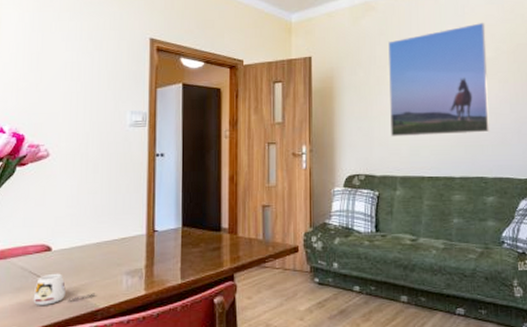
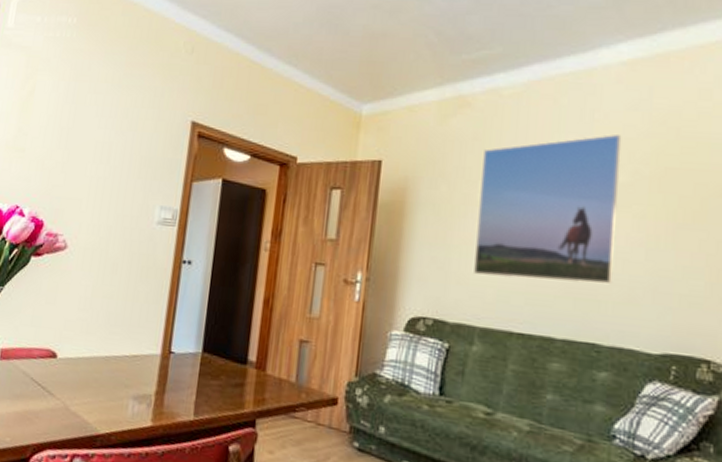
mug: present [33,273,95,305] -> none [31,384,97,421]

